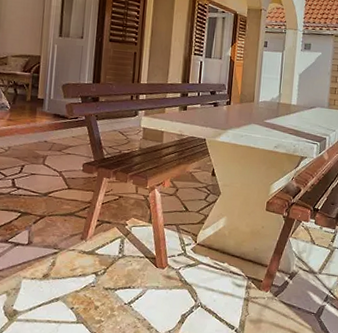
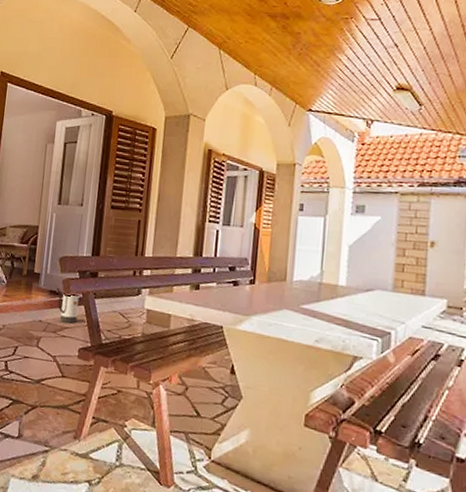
watering can: none [60,112,86,143] -> present [56,288,83,324]

